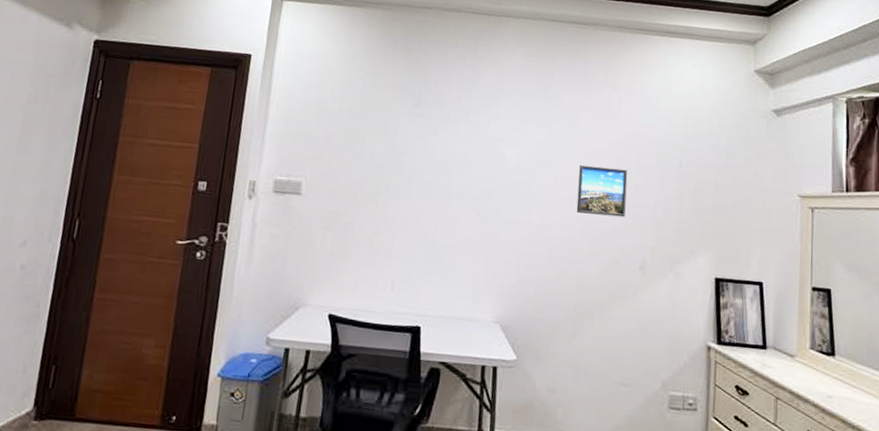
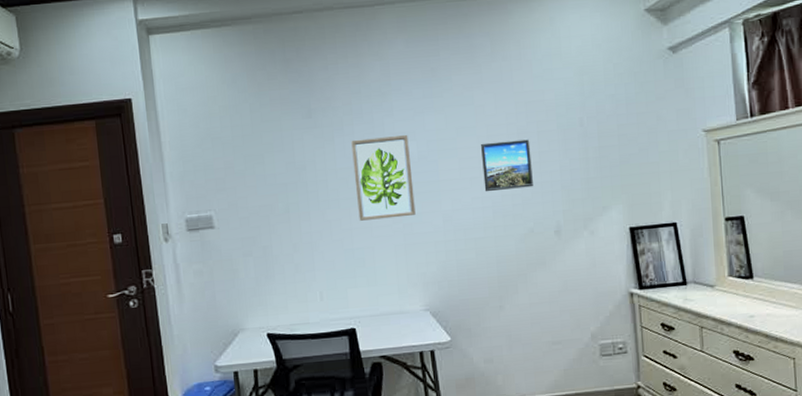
wall art: none [446,136,510,222] -> present [351,135,416,221]

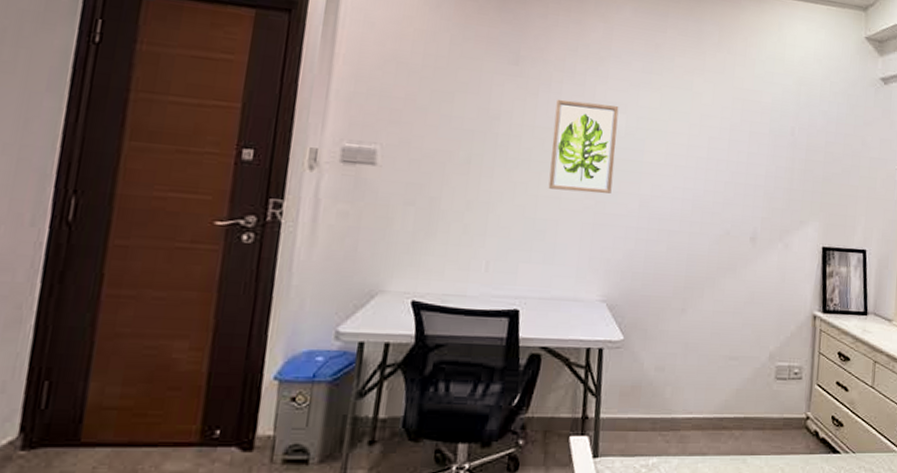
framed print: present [481,139,533,192] -> none [687,132,741,188]

